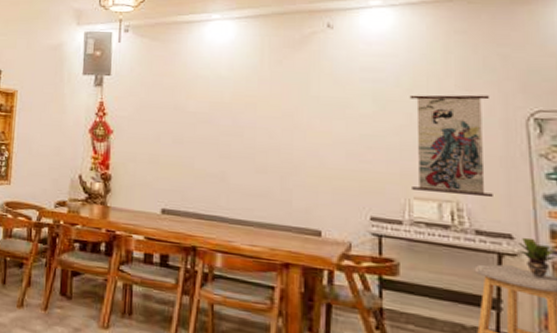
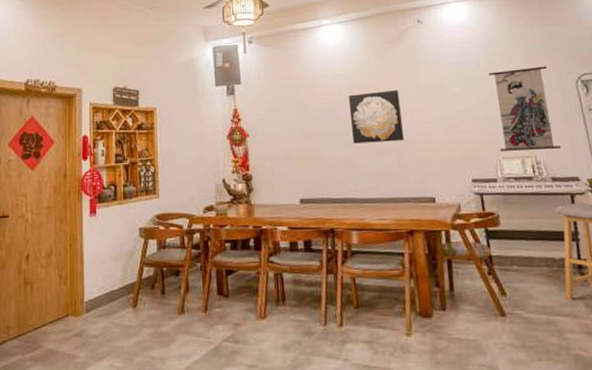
wall art: none [230,101,293,162] -> present [348,89,404,144]

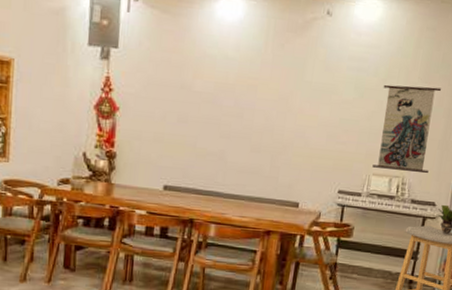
wall art: present [348,89,404,144] -> none [230,82,289,142]

